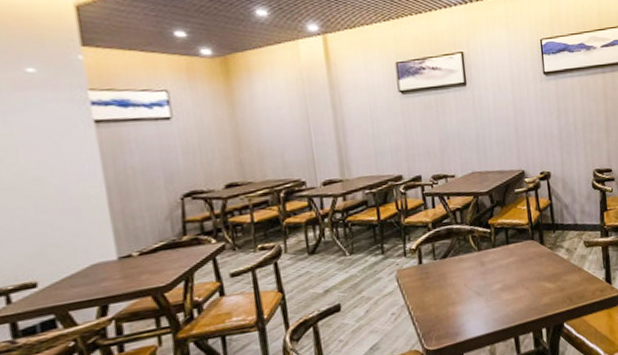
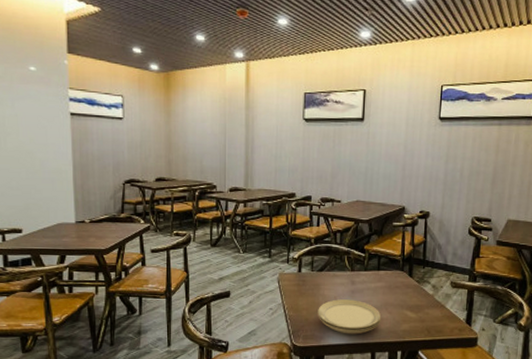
plate: none [448,282,520,324] -> present [318,299,381,335]

